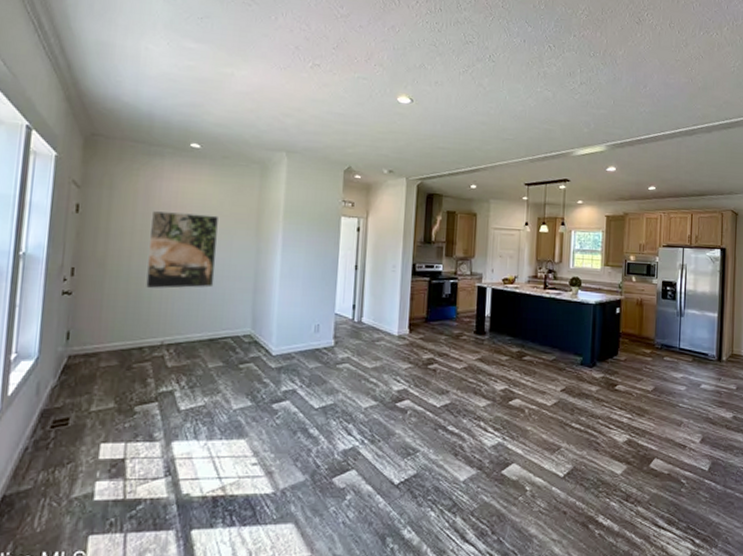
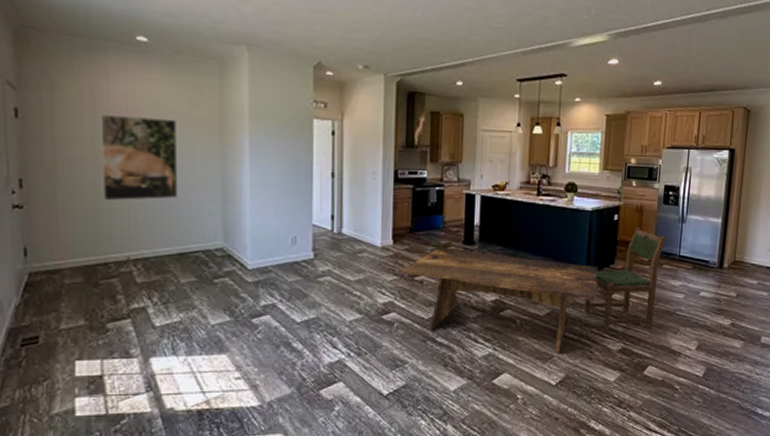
dining table: none [414,338,603,445] -> present [399,248,599,354]
dining chair: none [590,320,666,421] -> present [584,227,666,330]

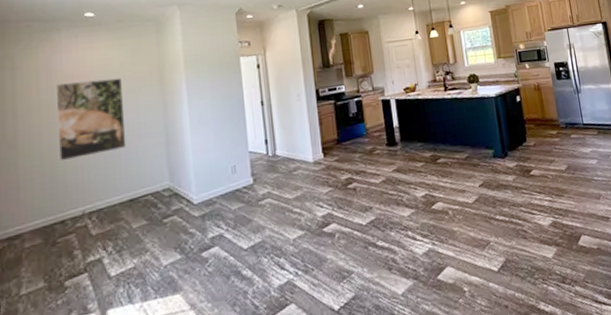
dining table: present [399,248,599,354] -> none [333,146,518,239]
dining chair: present [584,227,666,330] -> none [507,104,576,207]

